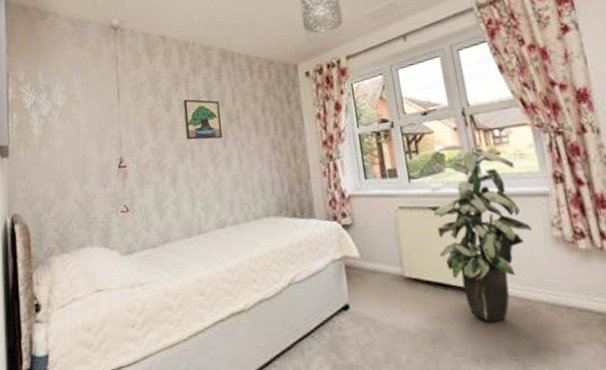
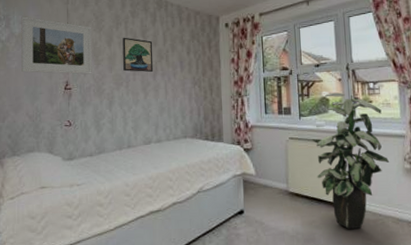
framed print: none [64,85,150,151] -> present [21,16,92,75]

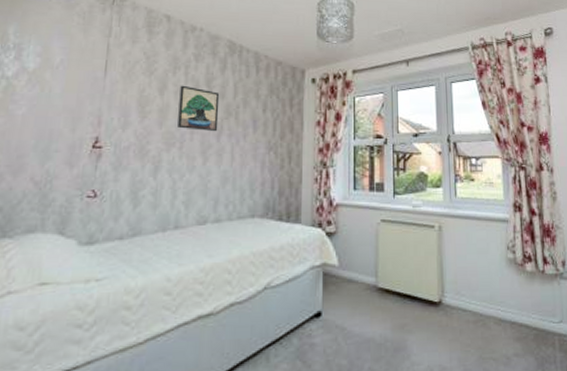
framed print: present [21,16,92,75] -> none [31,47,139,130]
indoor plant: present [311,92,390,229] -> none [406,167,492,333]

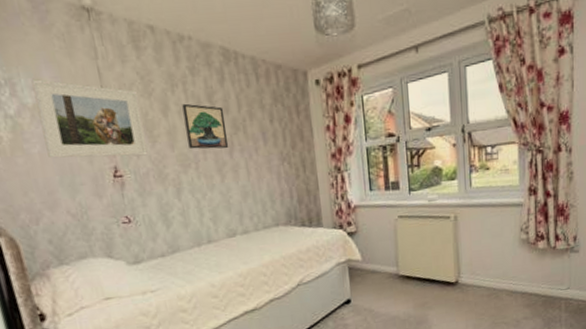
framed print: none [31,47,139,130] -> present [31,79,148,159]

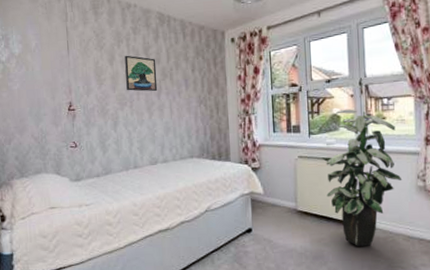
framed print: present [31,79,148,159] -> none [20,35,95,95]
indoor plant: none [422,160,506,307] -> present [321,109,403,246]

